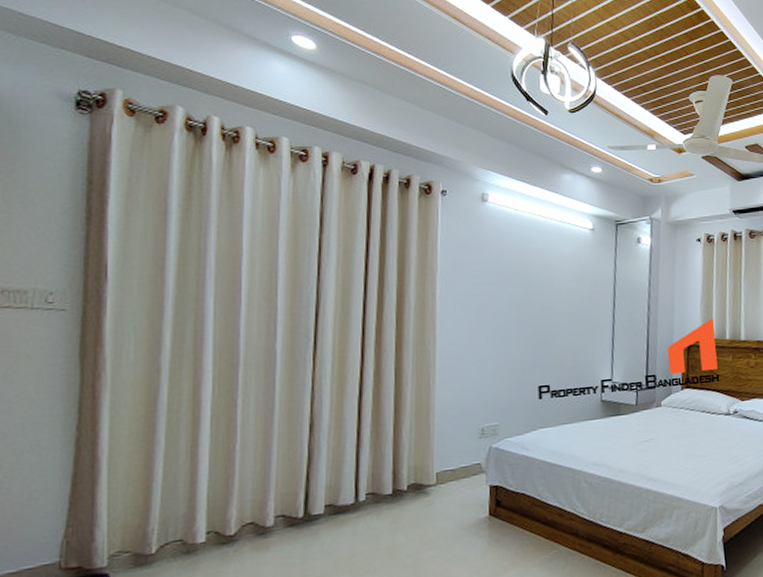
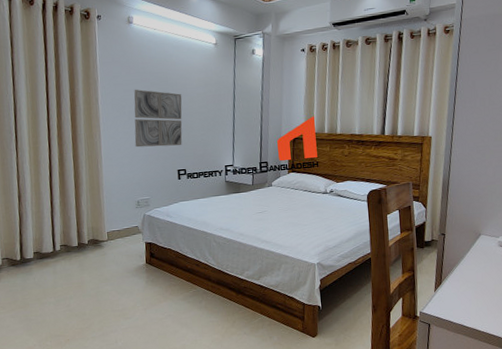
wall art: none [482,282,548,357] -> present [134,89,183,148]

